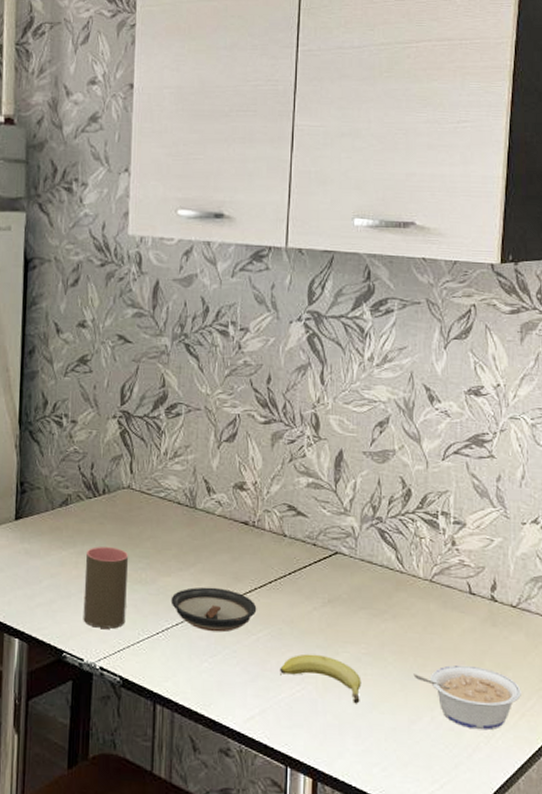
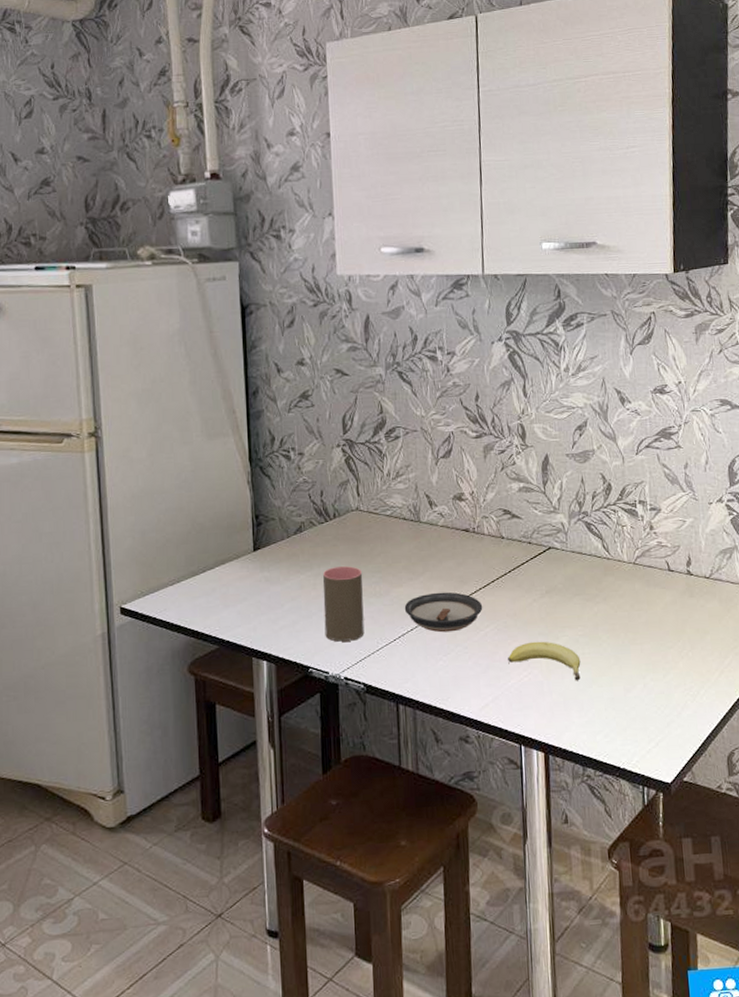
legume: present [413,664,521,731] -> none [625,634,719,690]

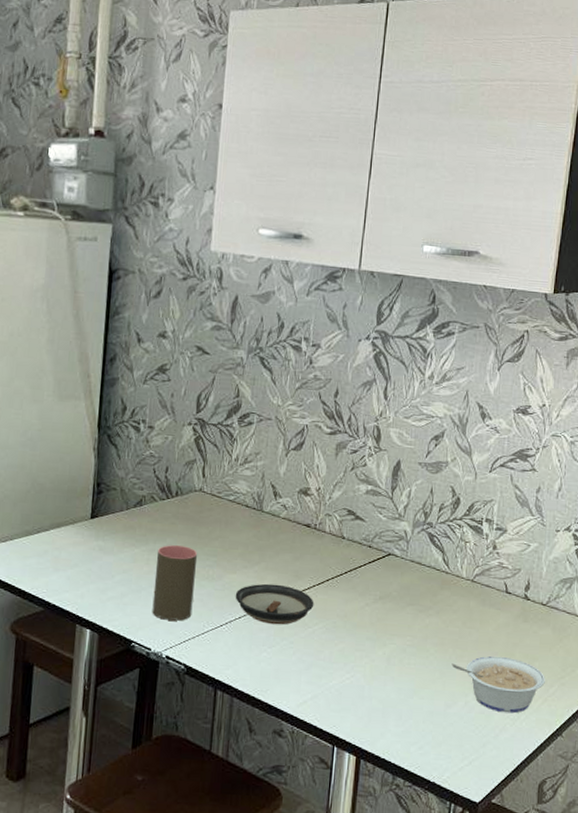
fruit: present [507,641,581,681] -> none [331,645,405,690]
legume: none [625,634,719,690] -> present [452,655,545,714]

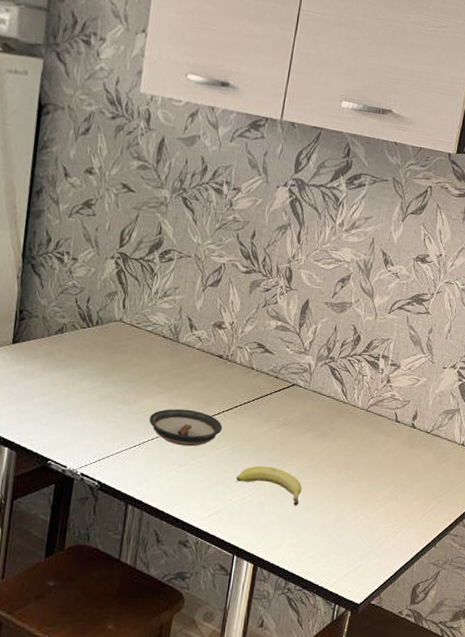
cup: present [152,545,198,621] -> none [69,370,115,441]
fruit: none [331,645,405,690] -> present [235,465,302,506]
legume: present [452,655,545,714] -> none [344,476,425,527]

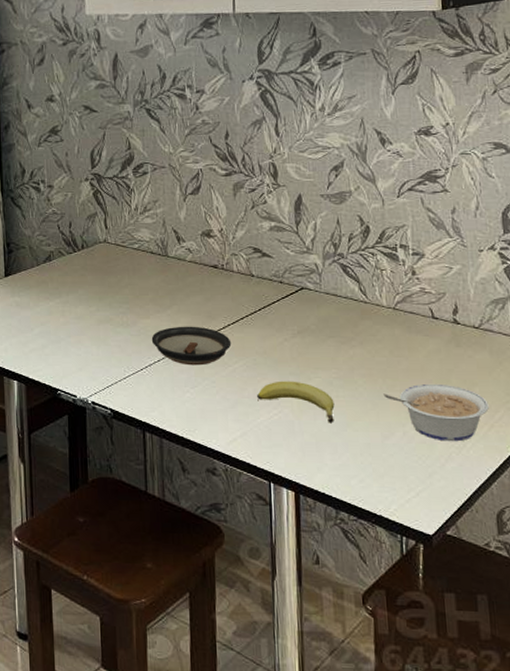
legume: none [344,476,425,527] -> present [383,383,489,442]

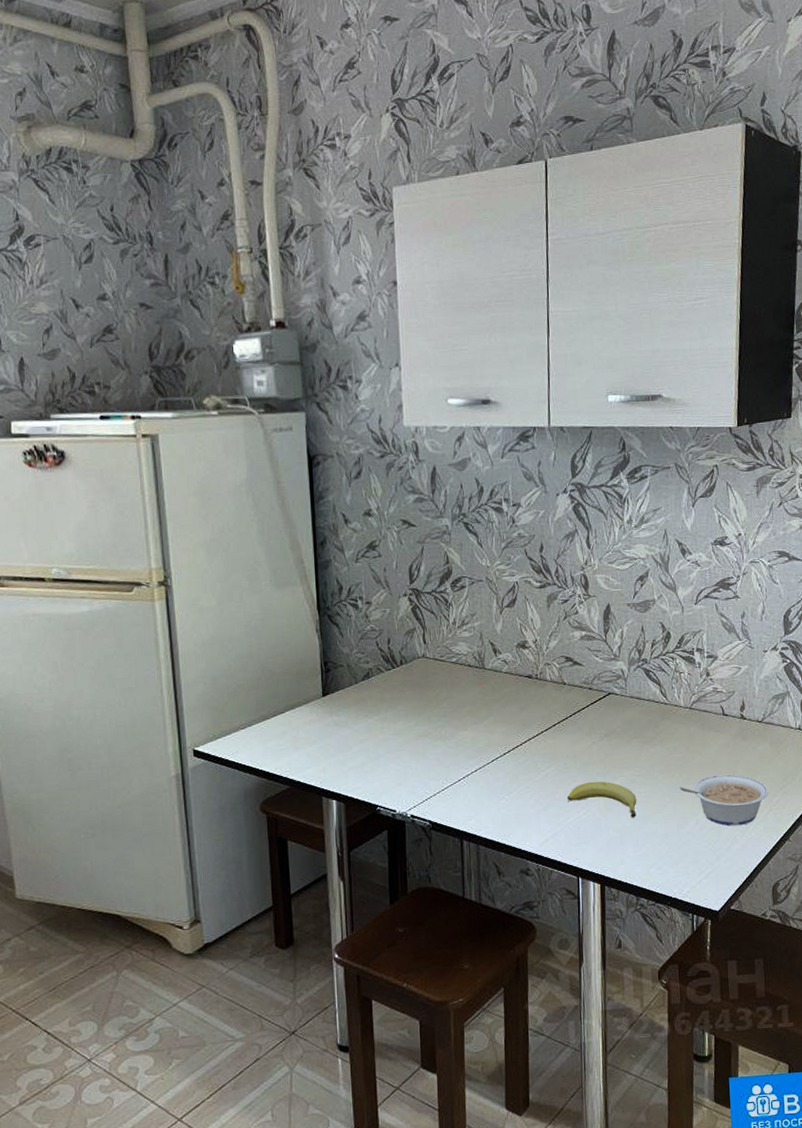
saucer: present [151,326,232,366] -> none [468,735,544,773]

